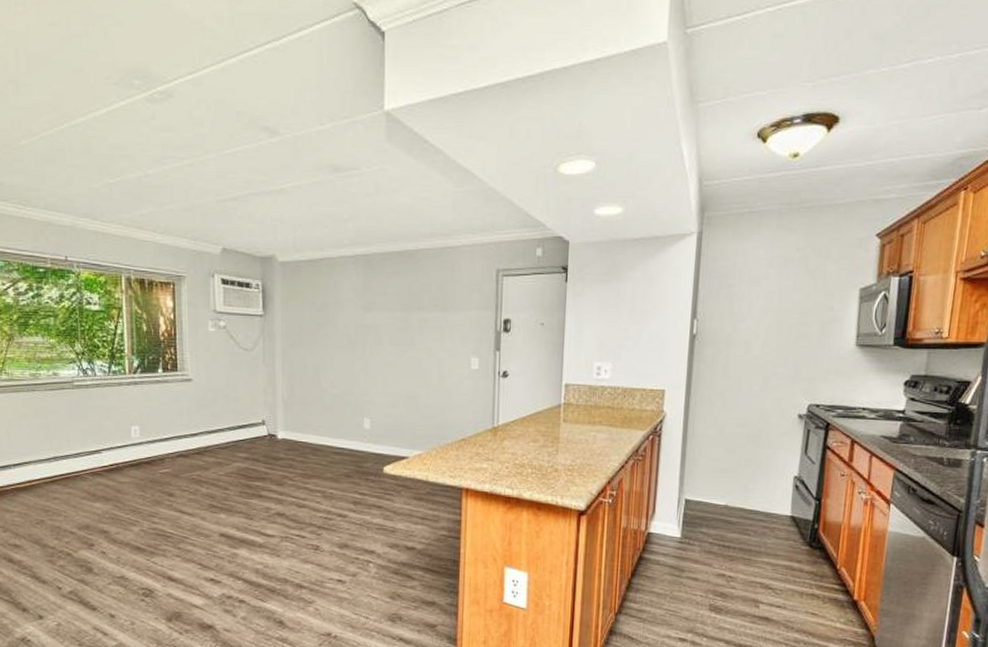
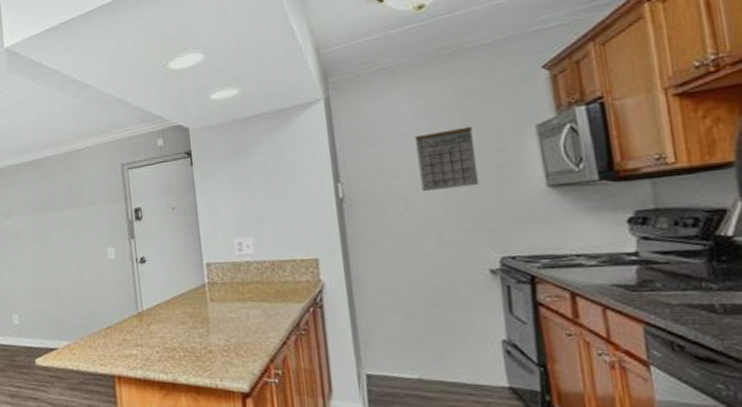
calendar: none [761,281,812,338] -> present [415,126,479,192]

